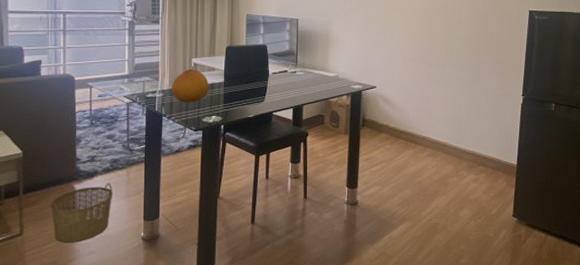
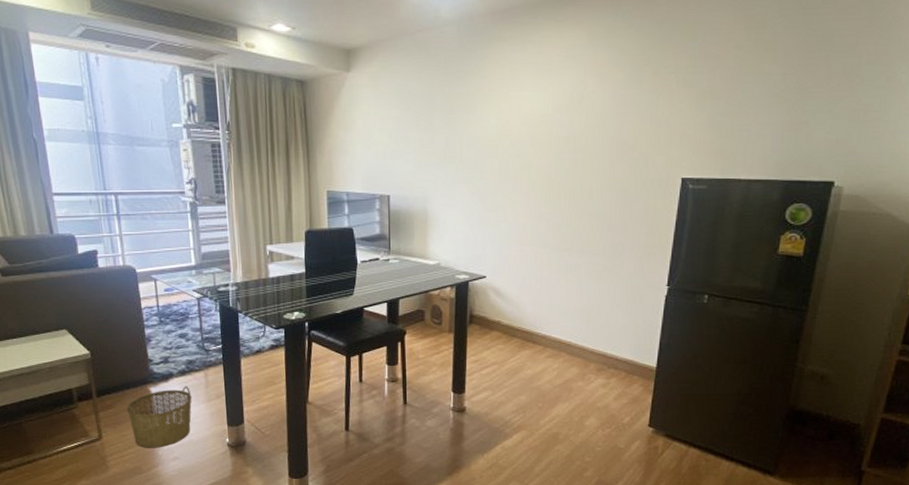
fruit: present [172,69,210,103] -> none [246,258,289,297]

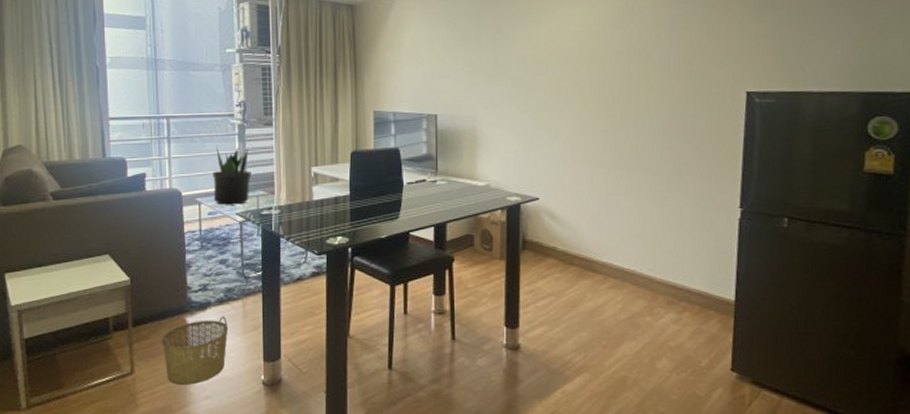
planter: none [166,224,206,282] -> present [213,146,251,205]

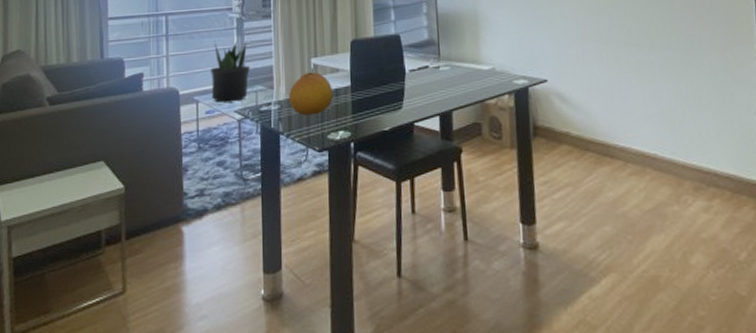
basket: present [161,316,229,385] -> none [155,223,227,304]
fruit: none [290,180,333,221] -> present [289,72,334,116]

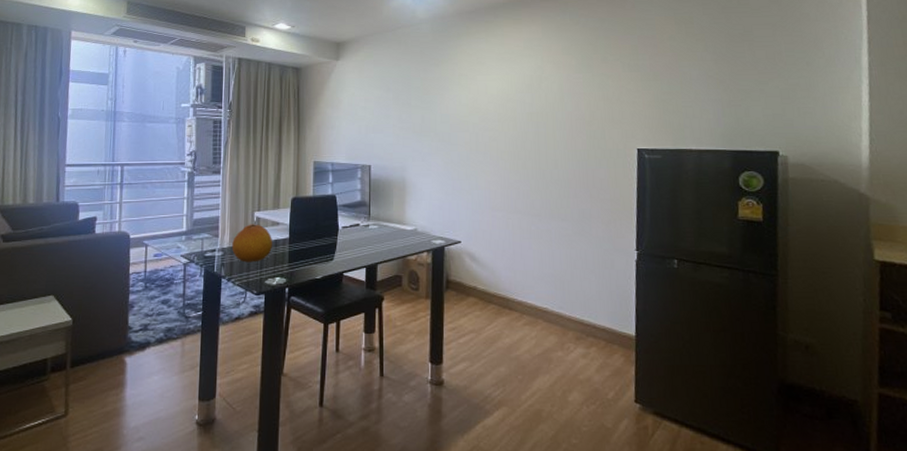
planter: present [211,40,250,102] -> none [160,192,198,247]

